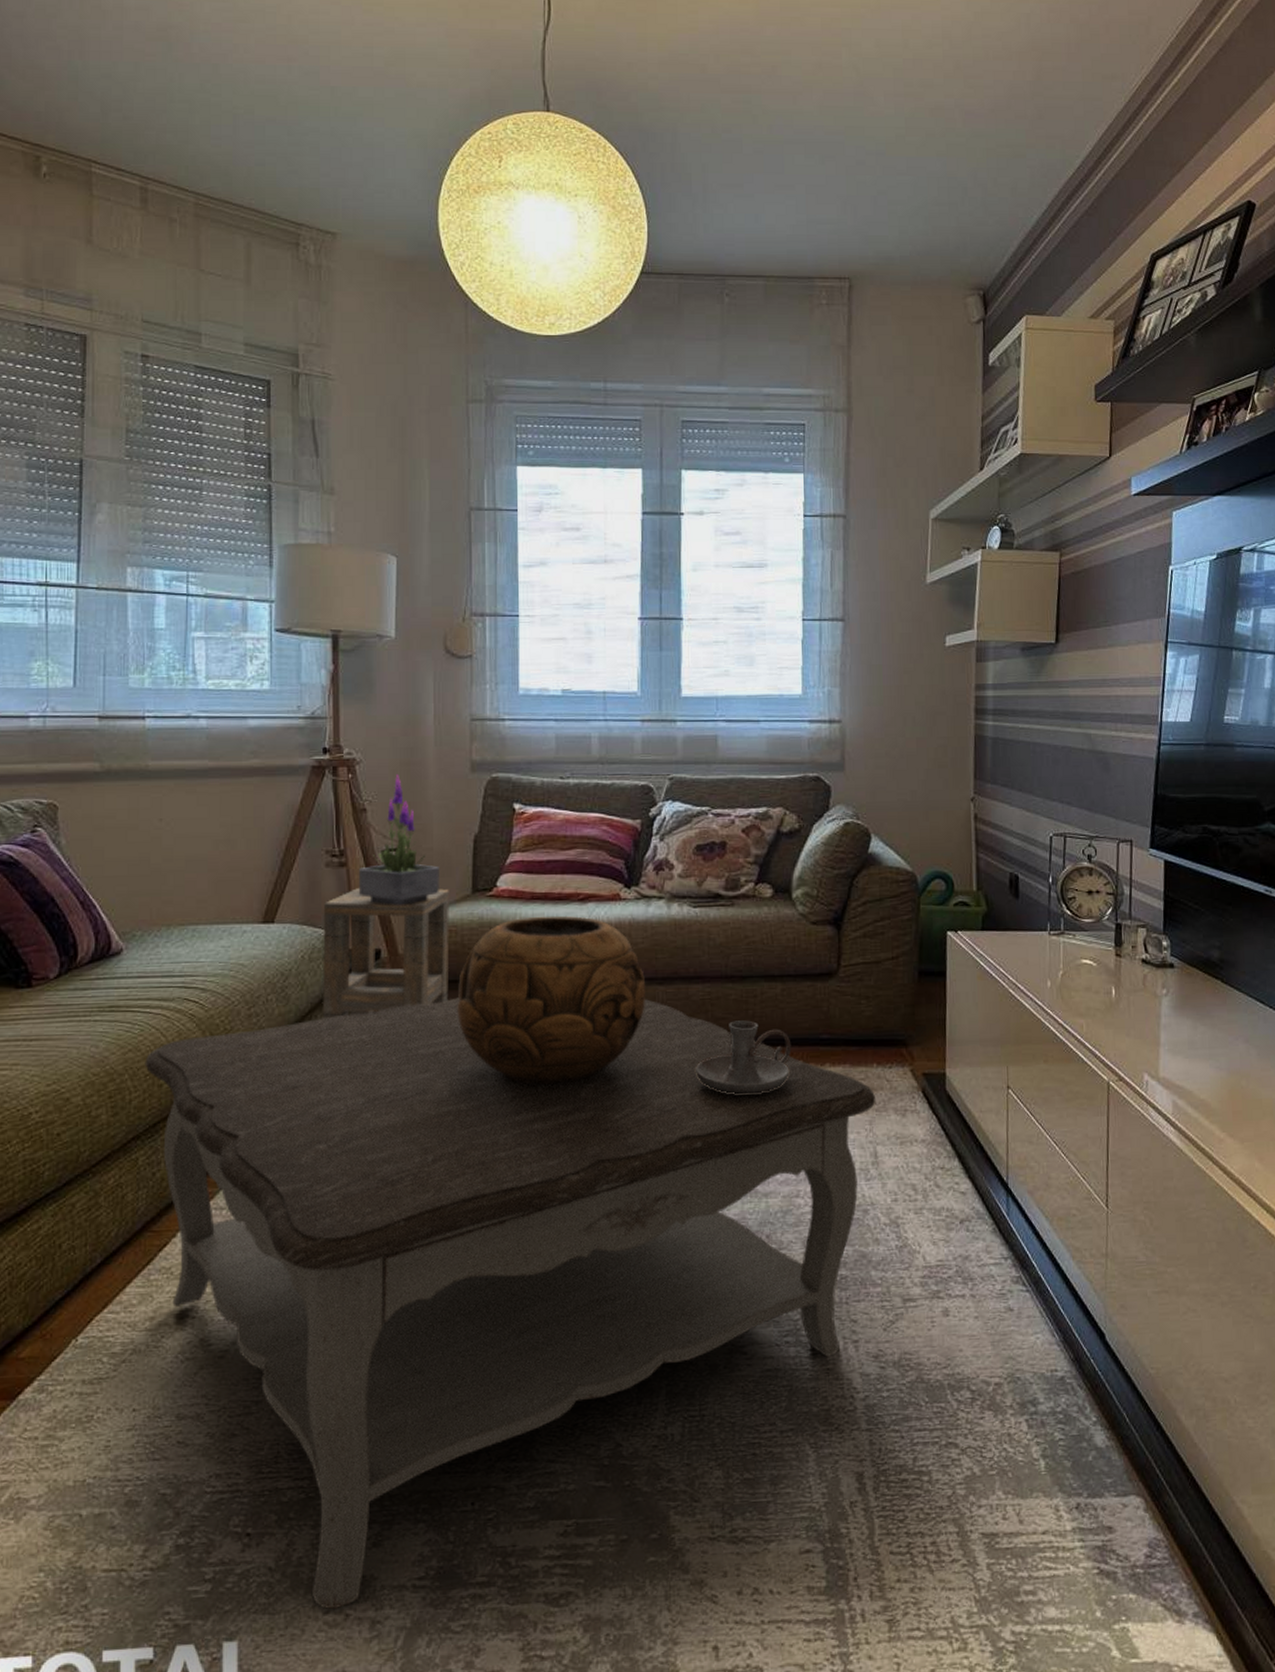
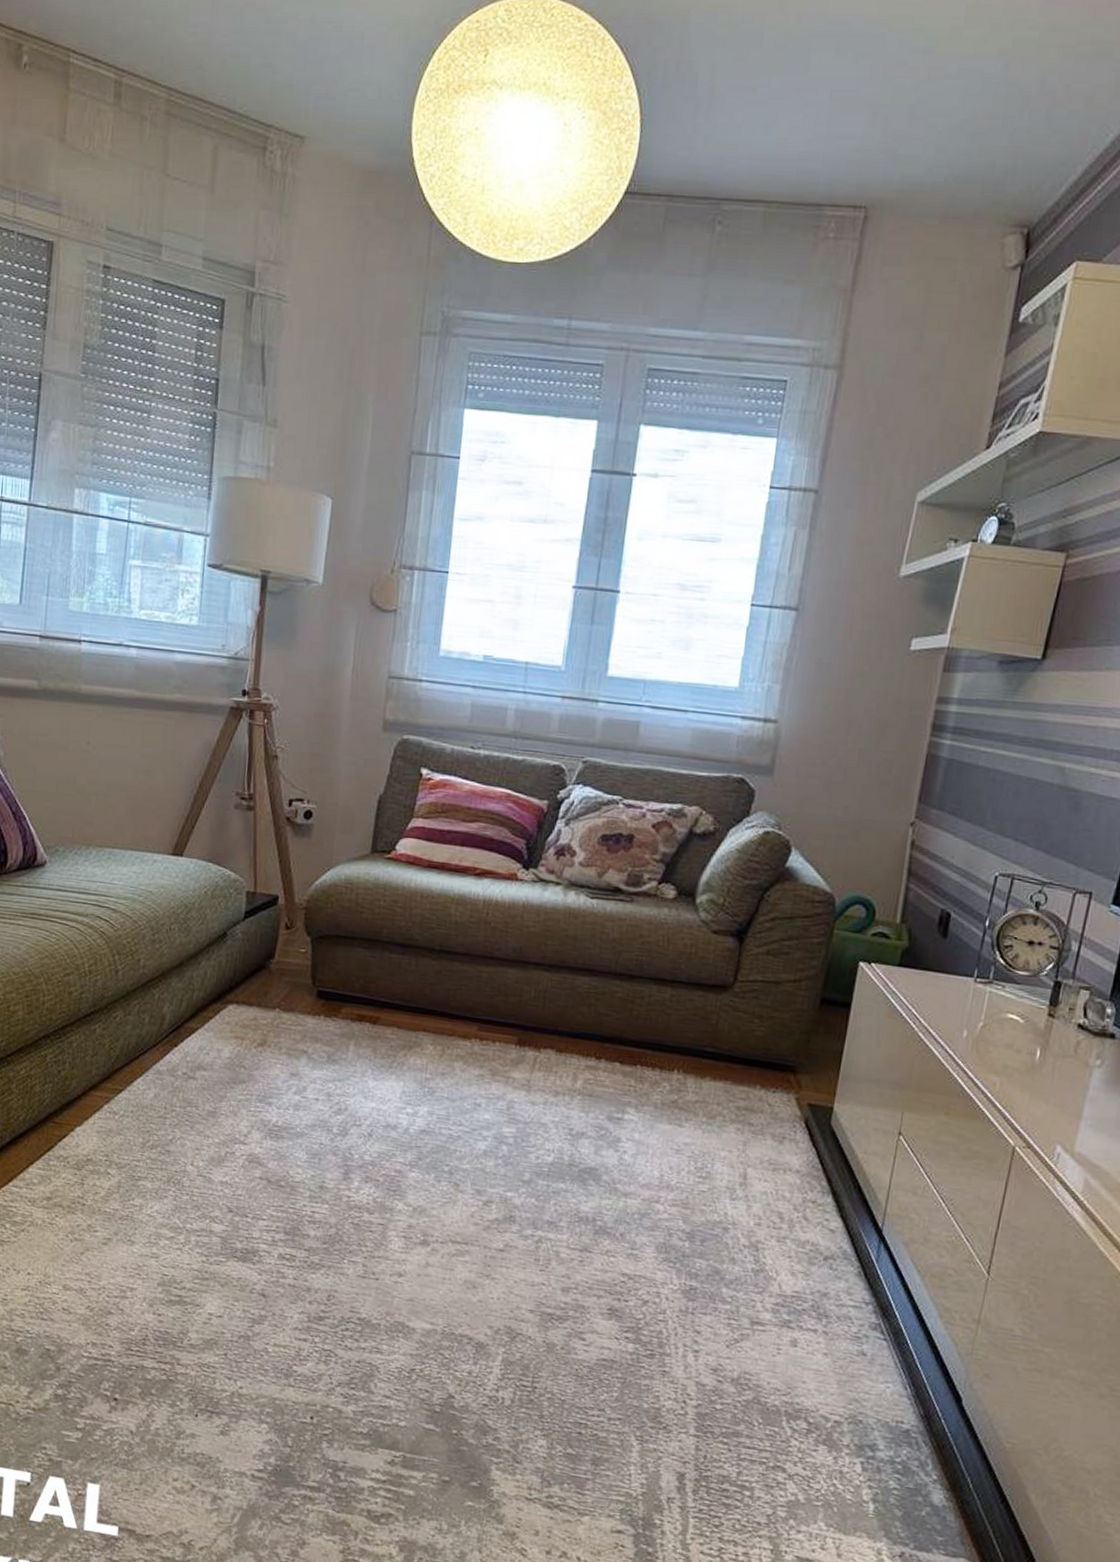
coffee table: present [145,997,876,1610] -> none [58,953,755,1479]
side table: present [322,887,449,1019] -> none [219,832,349,957]
potted plant: present [358,775,439,906] -> none [262,725,342,857]
decorative bowl: present [457,916,646,1084] -> none [344,884,532,1053]
candle holder: present [696,1020,792,1095] -> none [571,1018,673,1095]

